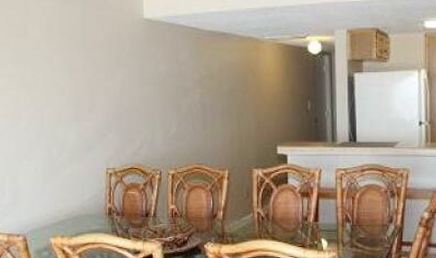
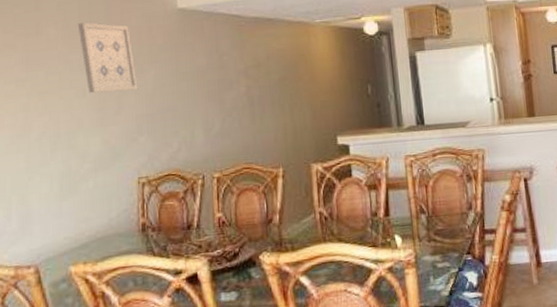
wall art: none [59,27,108,91] -> present [77,22,138,93]

